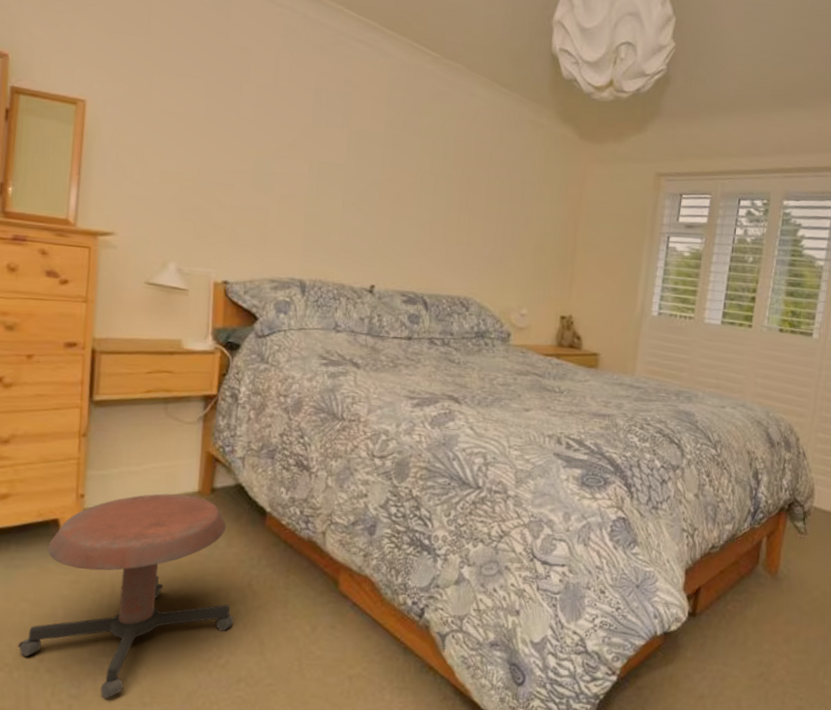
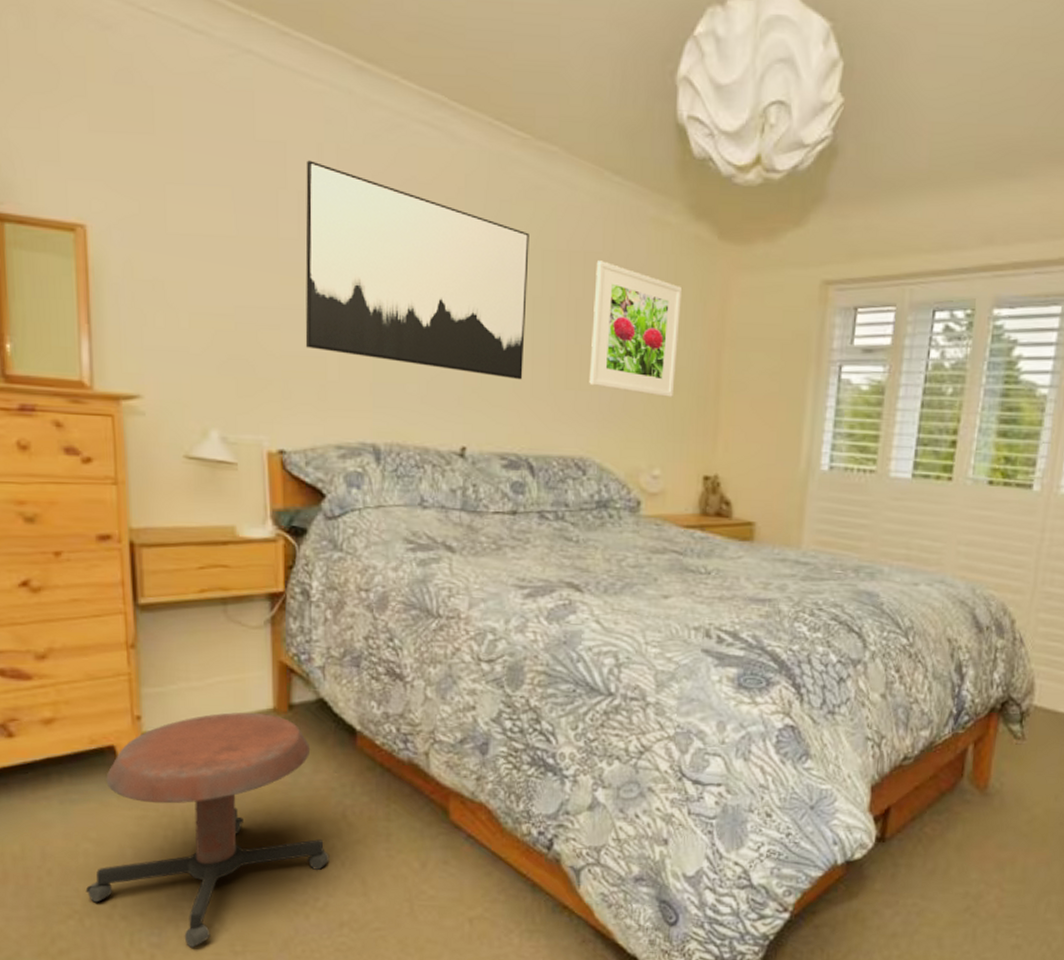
wall art: none [252,63,435,235] -> present [305,160,529,380]
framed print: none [475,149,551,254] -> present [589,260,683,397]

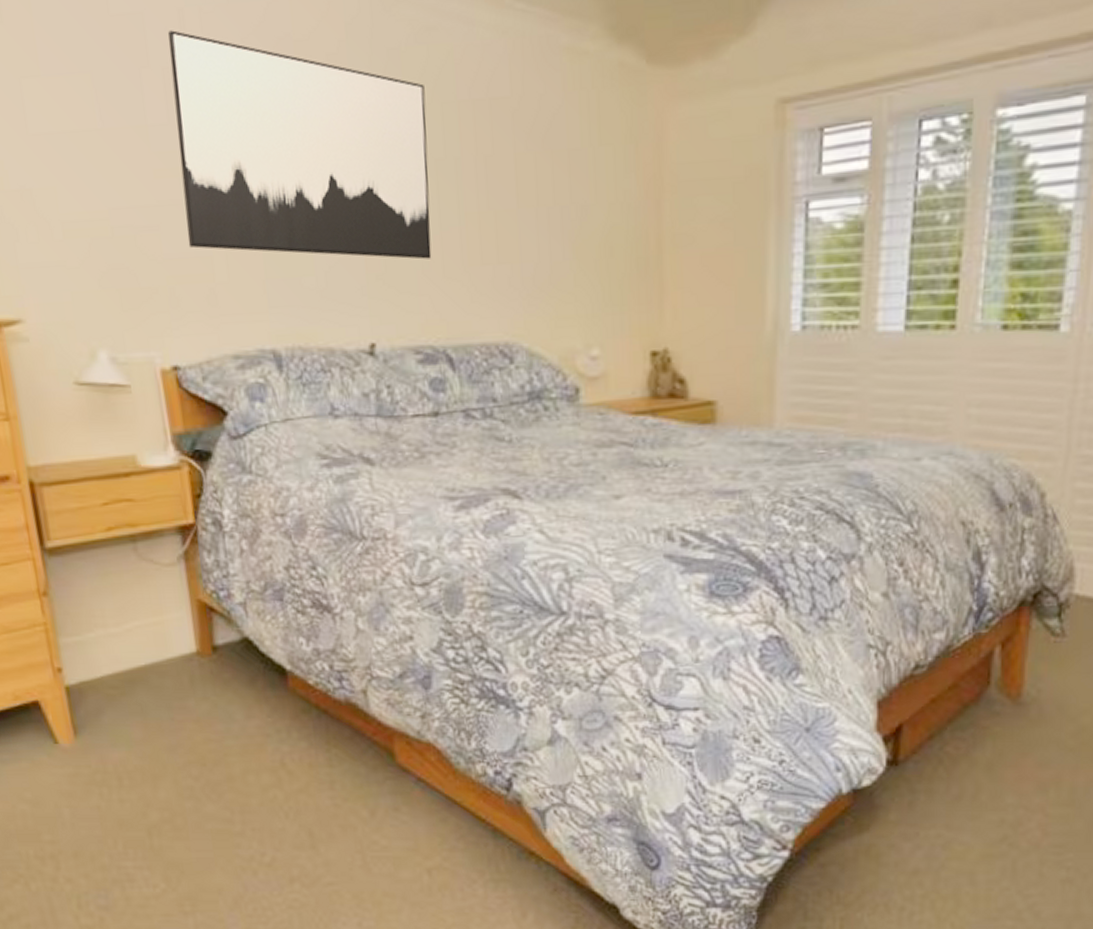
stool: present [85,712,330,948] -> none [27,658,272,909]
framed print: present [589,260,683,397] -> none [504,107,609,262]

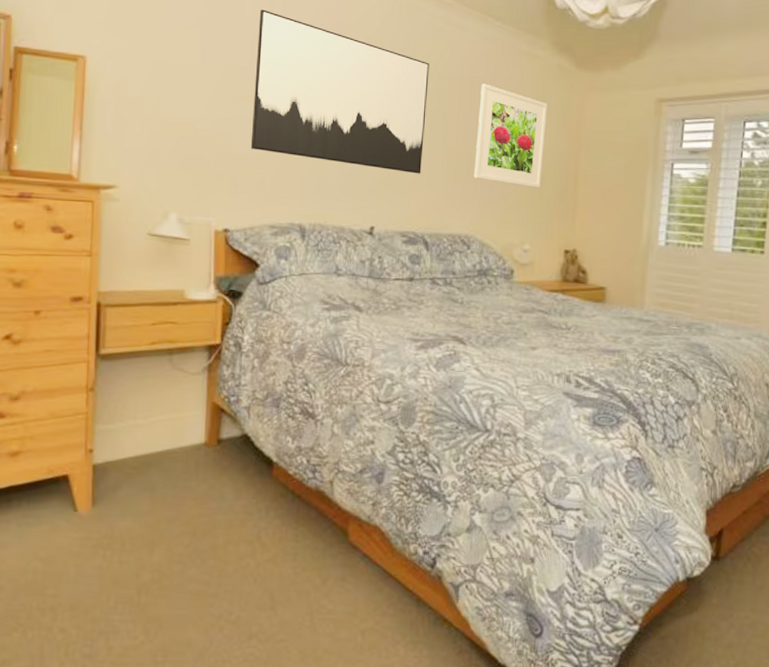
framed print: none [504,107,609,262] -> present [474,83,548,188]

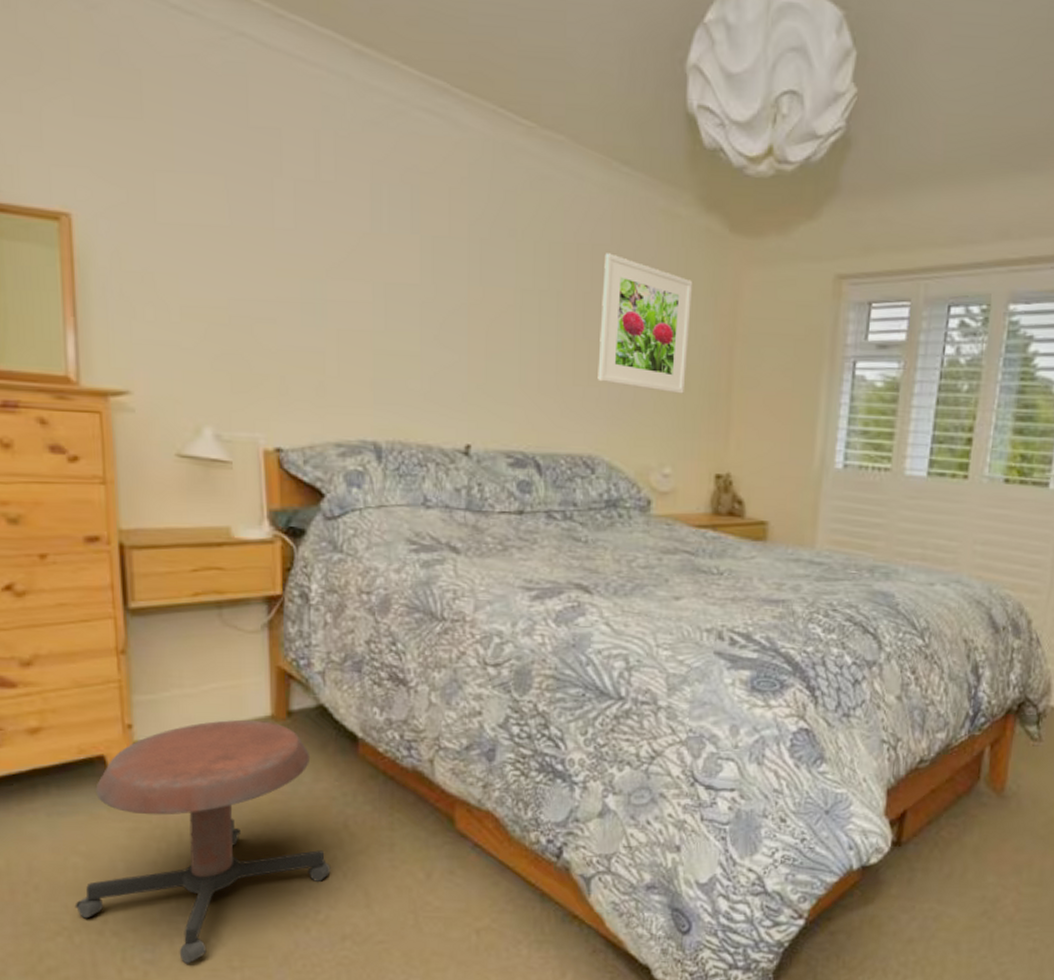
stool: none [31,446,244,658] -> present [75,720,331,964]
wall art: present [250,9,429,174] -> none [302,148,535,376]

